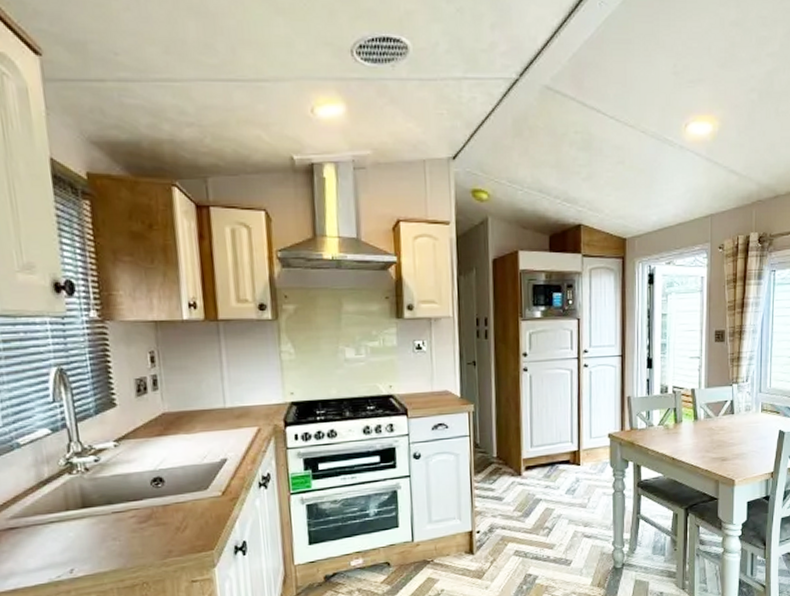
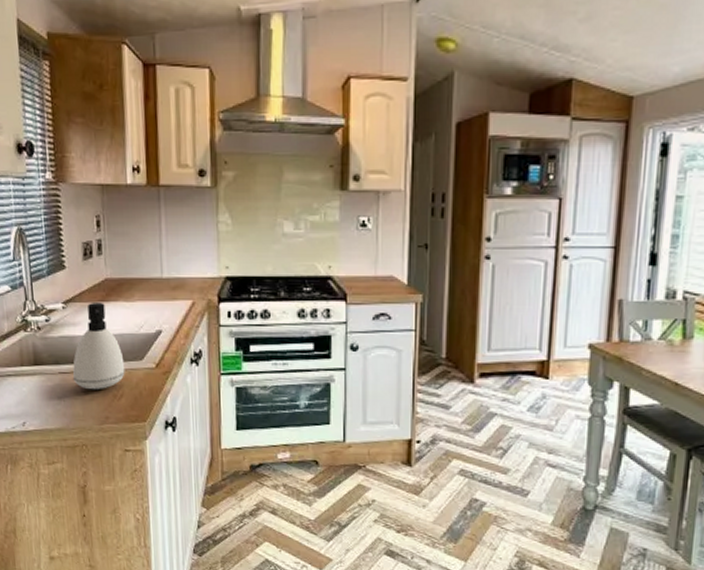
soap dispenser: none [128,436,189,526] -> present [72,301,125,390]

